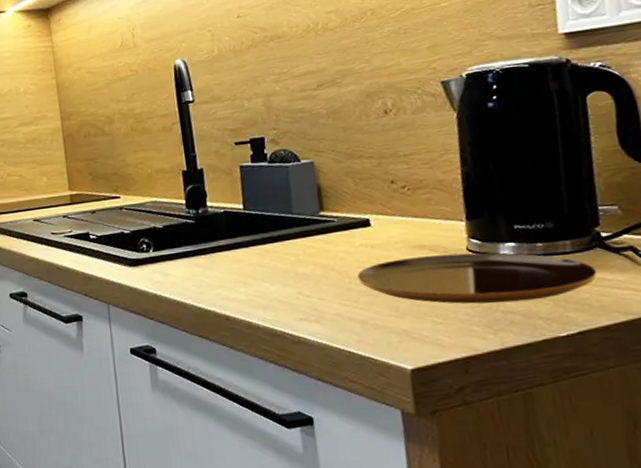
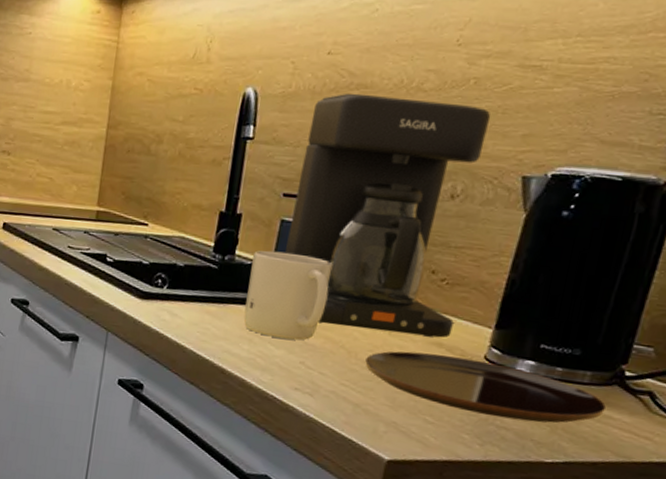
mug: none [224,192,305,275] -> present [243,250,333,341]
coffee maker: none [239,32,429,252] -> present [285,93,491,338]

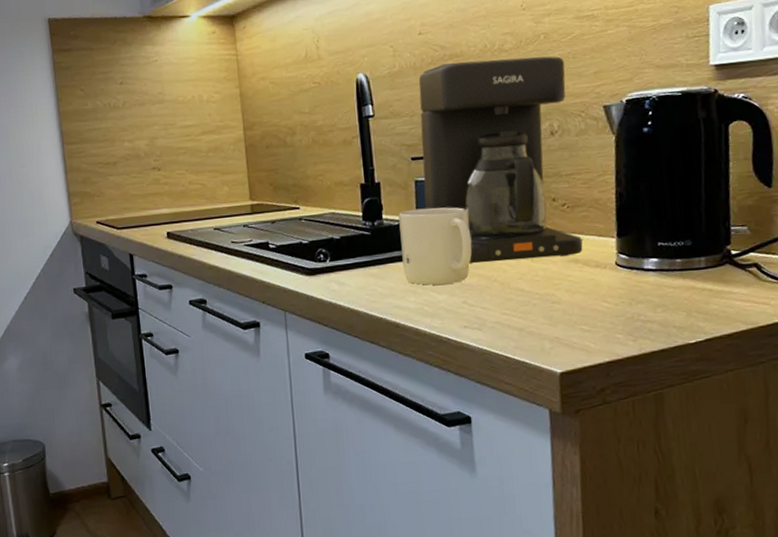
plate: present [365,351,606,423] -> none [518,267,725,314]

